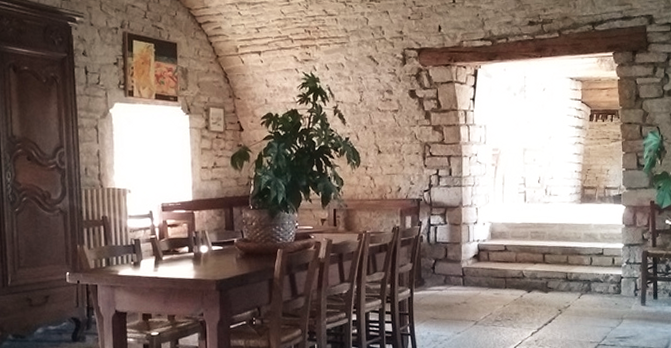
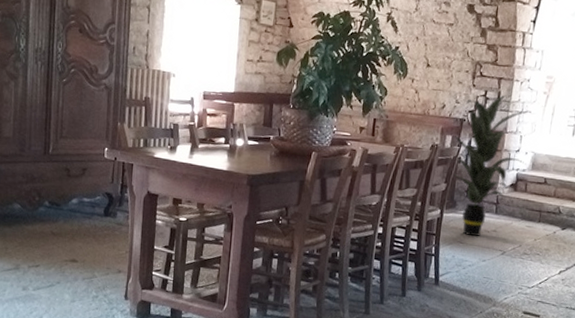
indoor plant: none [412,171,485,310] -> present [453,95,532,236]

